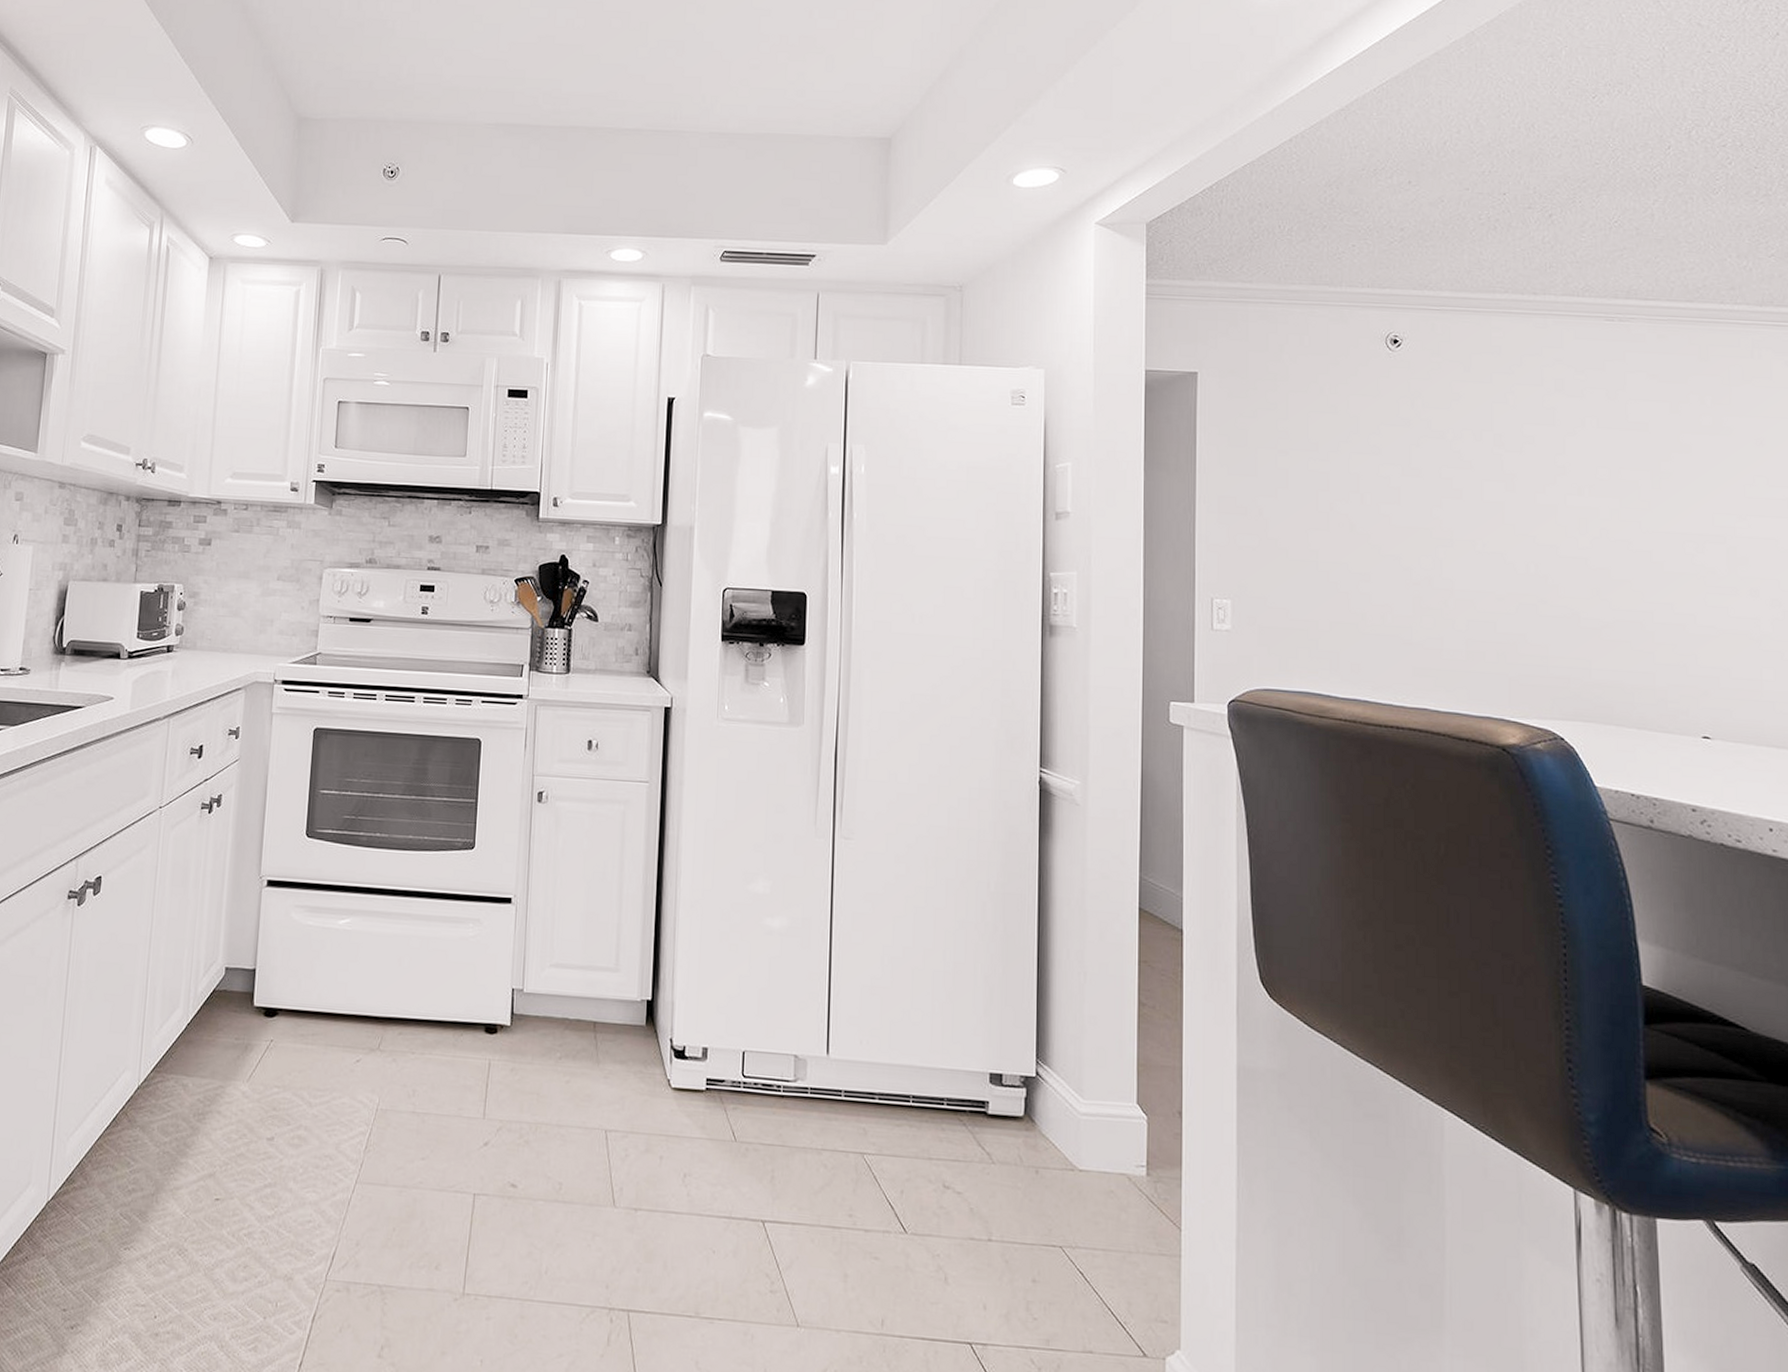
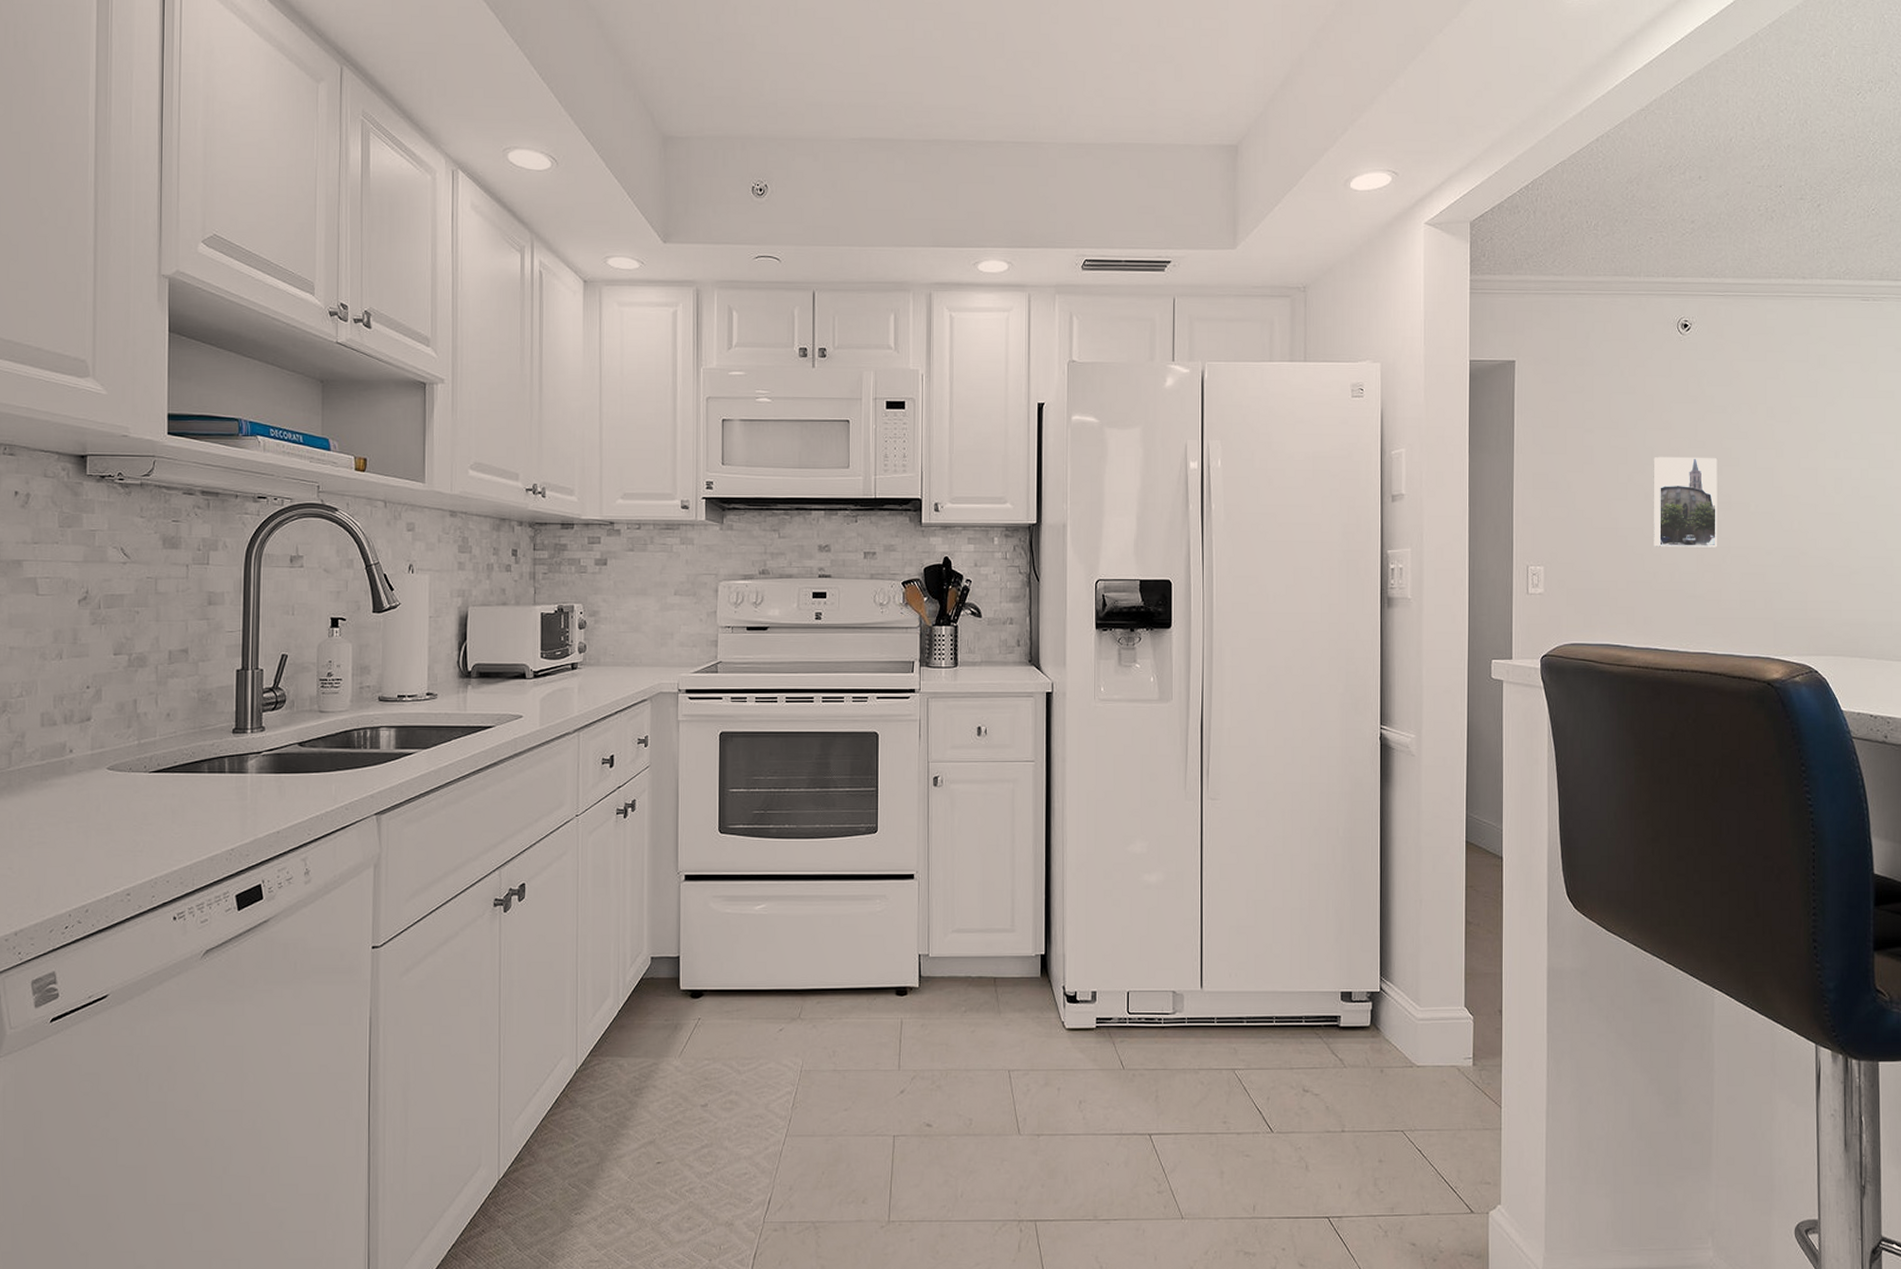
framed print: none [1359,483,1437,589] -> present [1653,456,1718,548]

